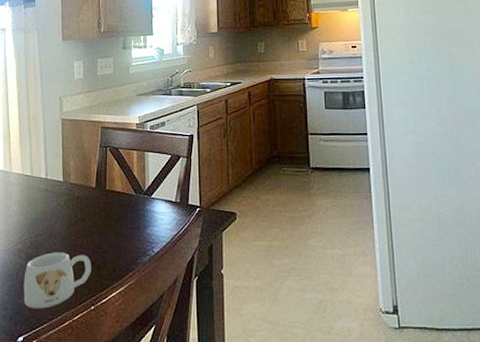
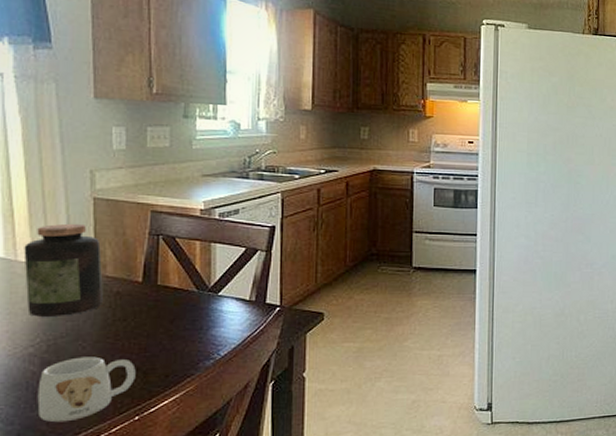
jar: none [16,140,68,218] -> present [23,223,103,317]

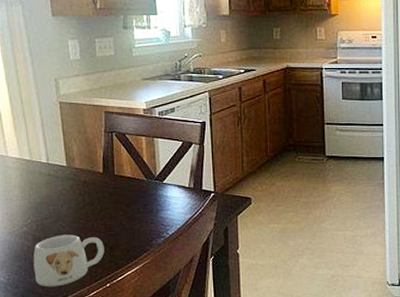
jar: present [23,223,103,317] -> none [12,124,74,202]

